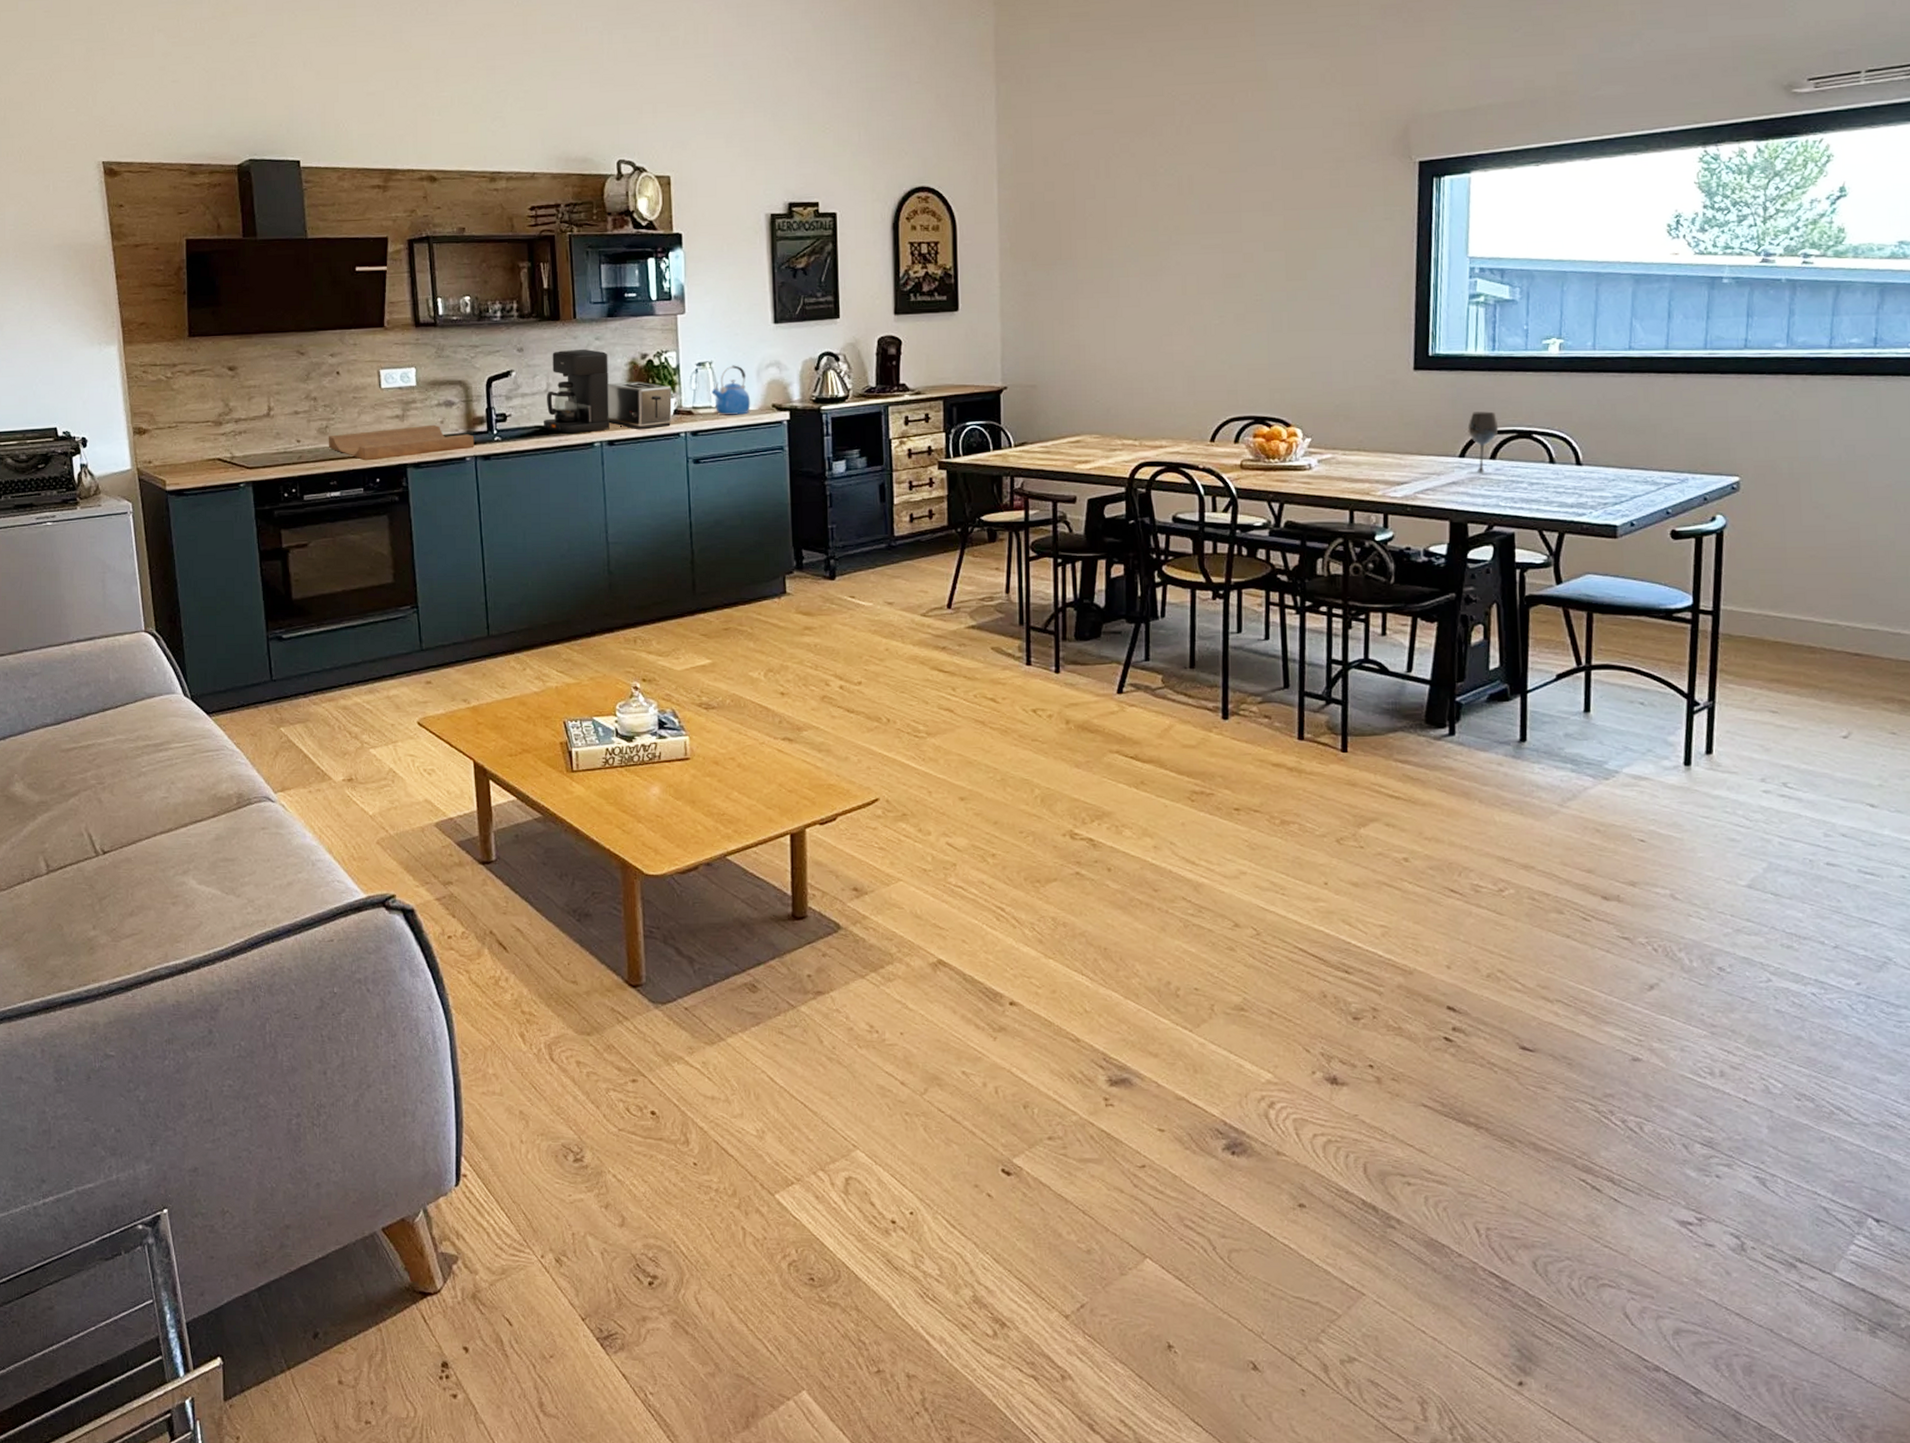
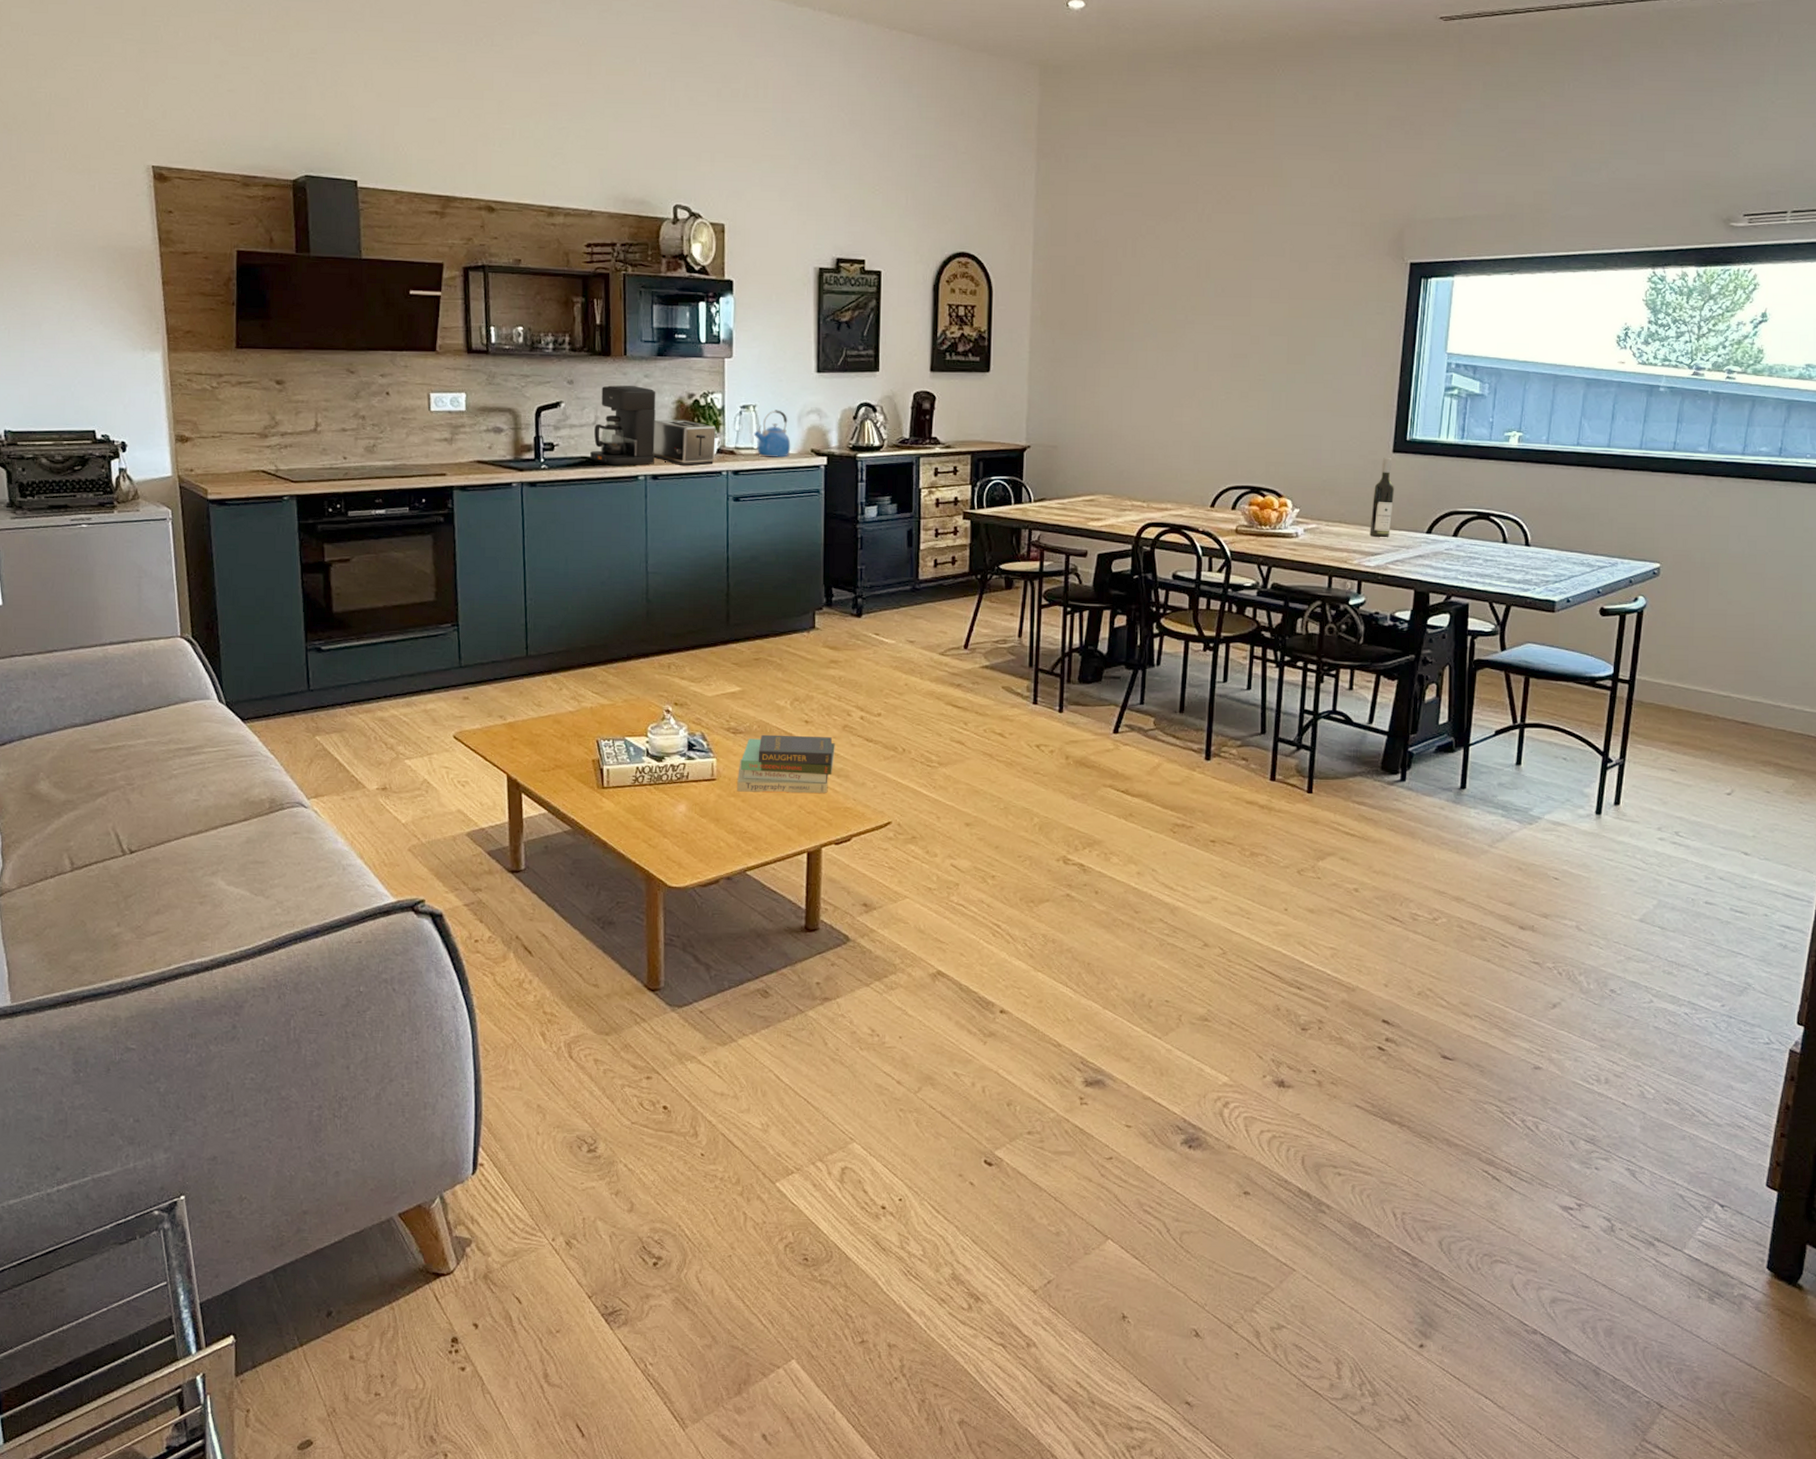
cutting board: present [328,424,474,461] -> none [375,449,521,481]
books: none [712,708,814,771] -> present [737,734,835,793]
bottle: none [1393,376,1419,465] -> present [1369,458,1395,538]
wineglass: present [1467,411,1499,475] -> none [1432,493,1462,551]

